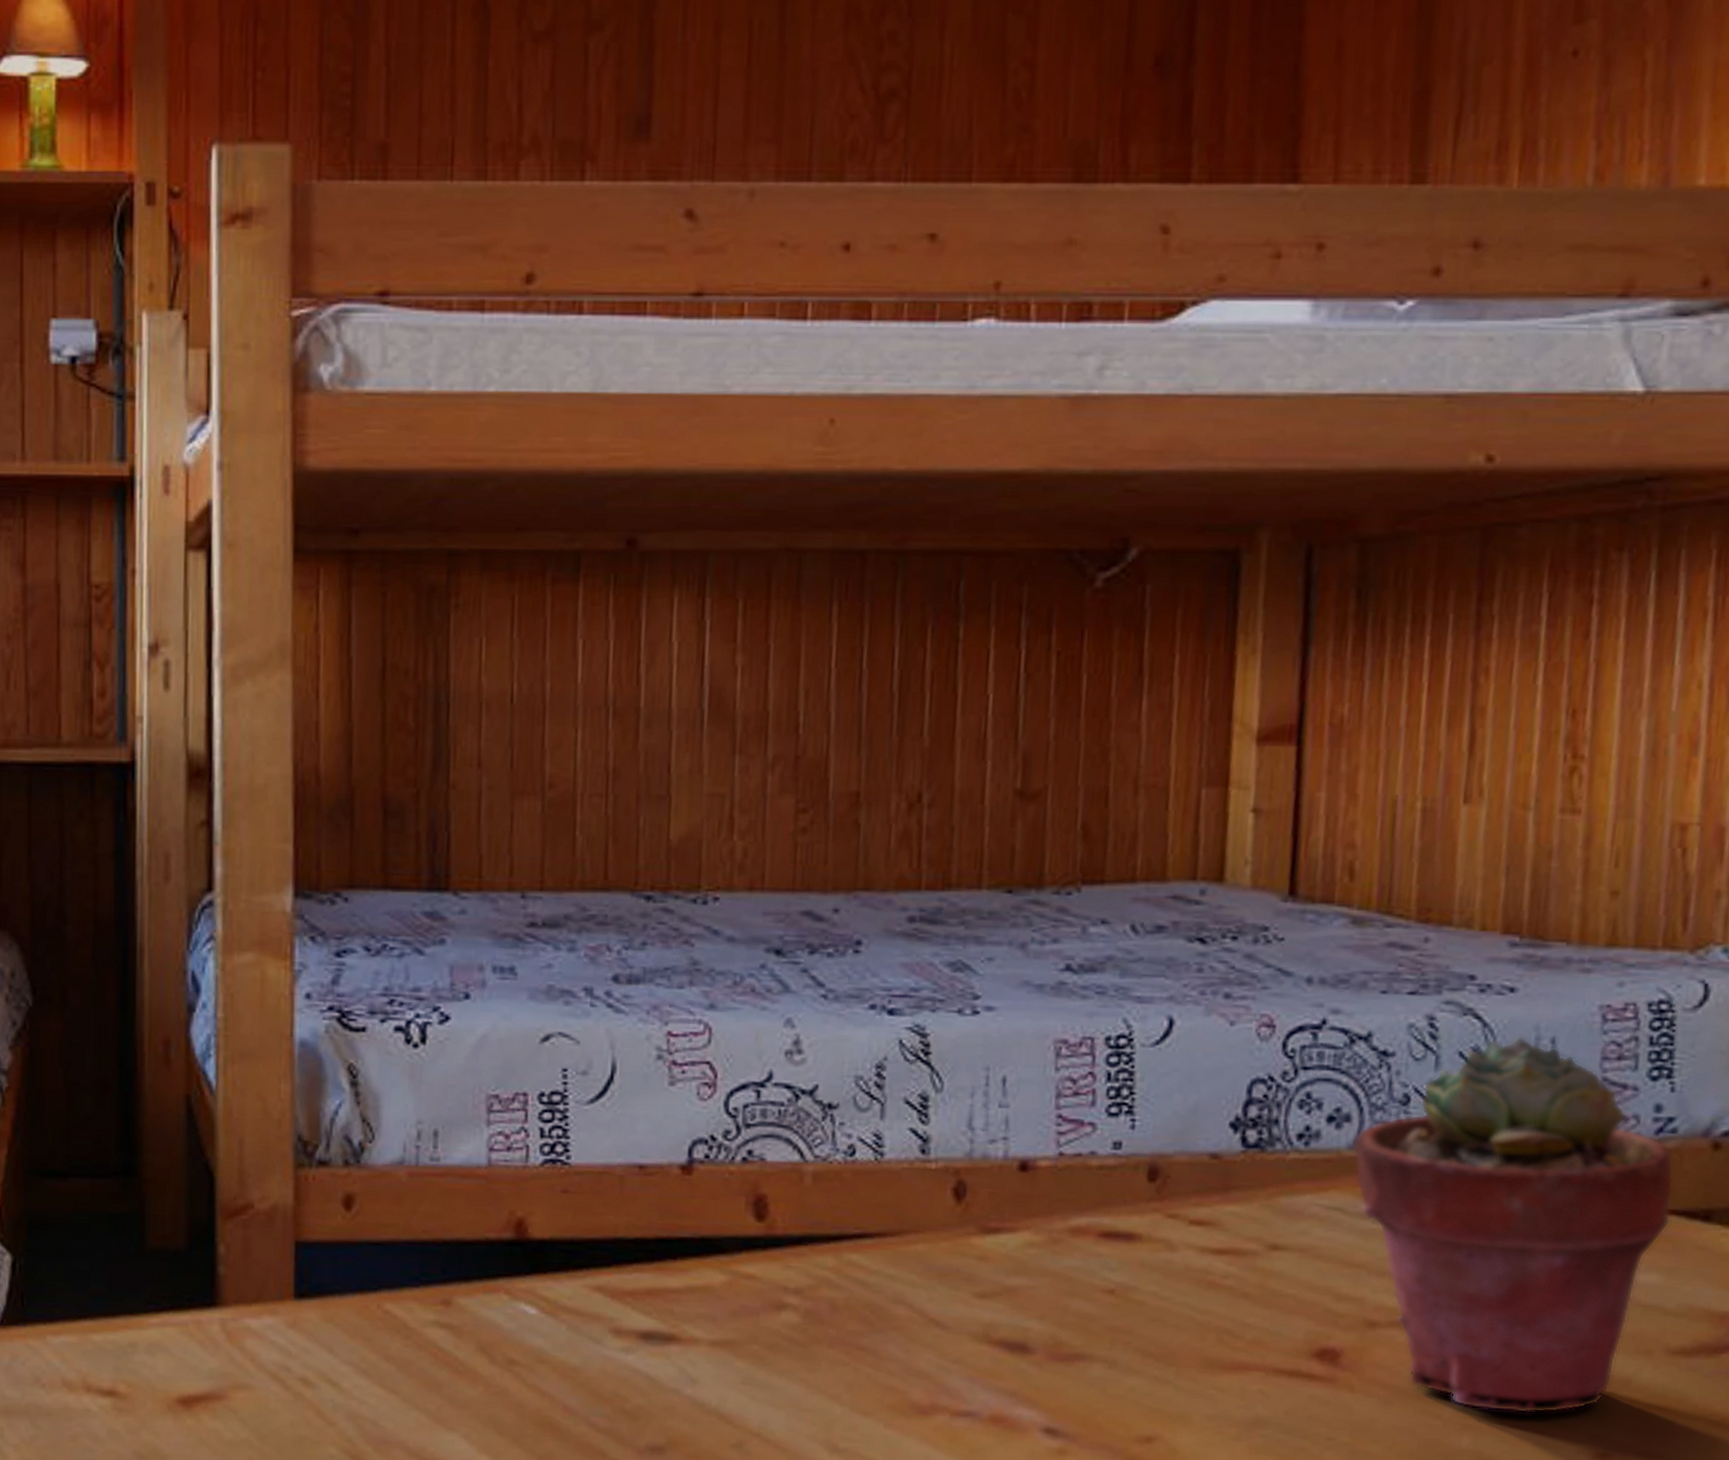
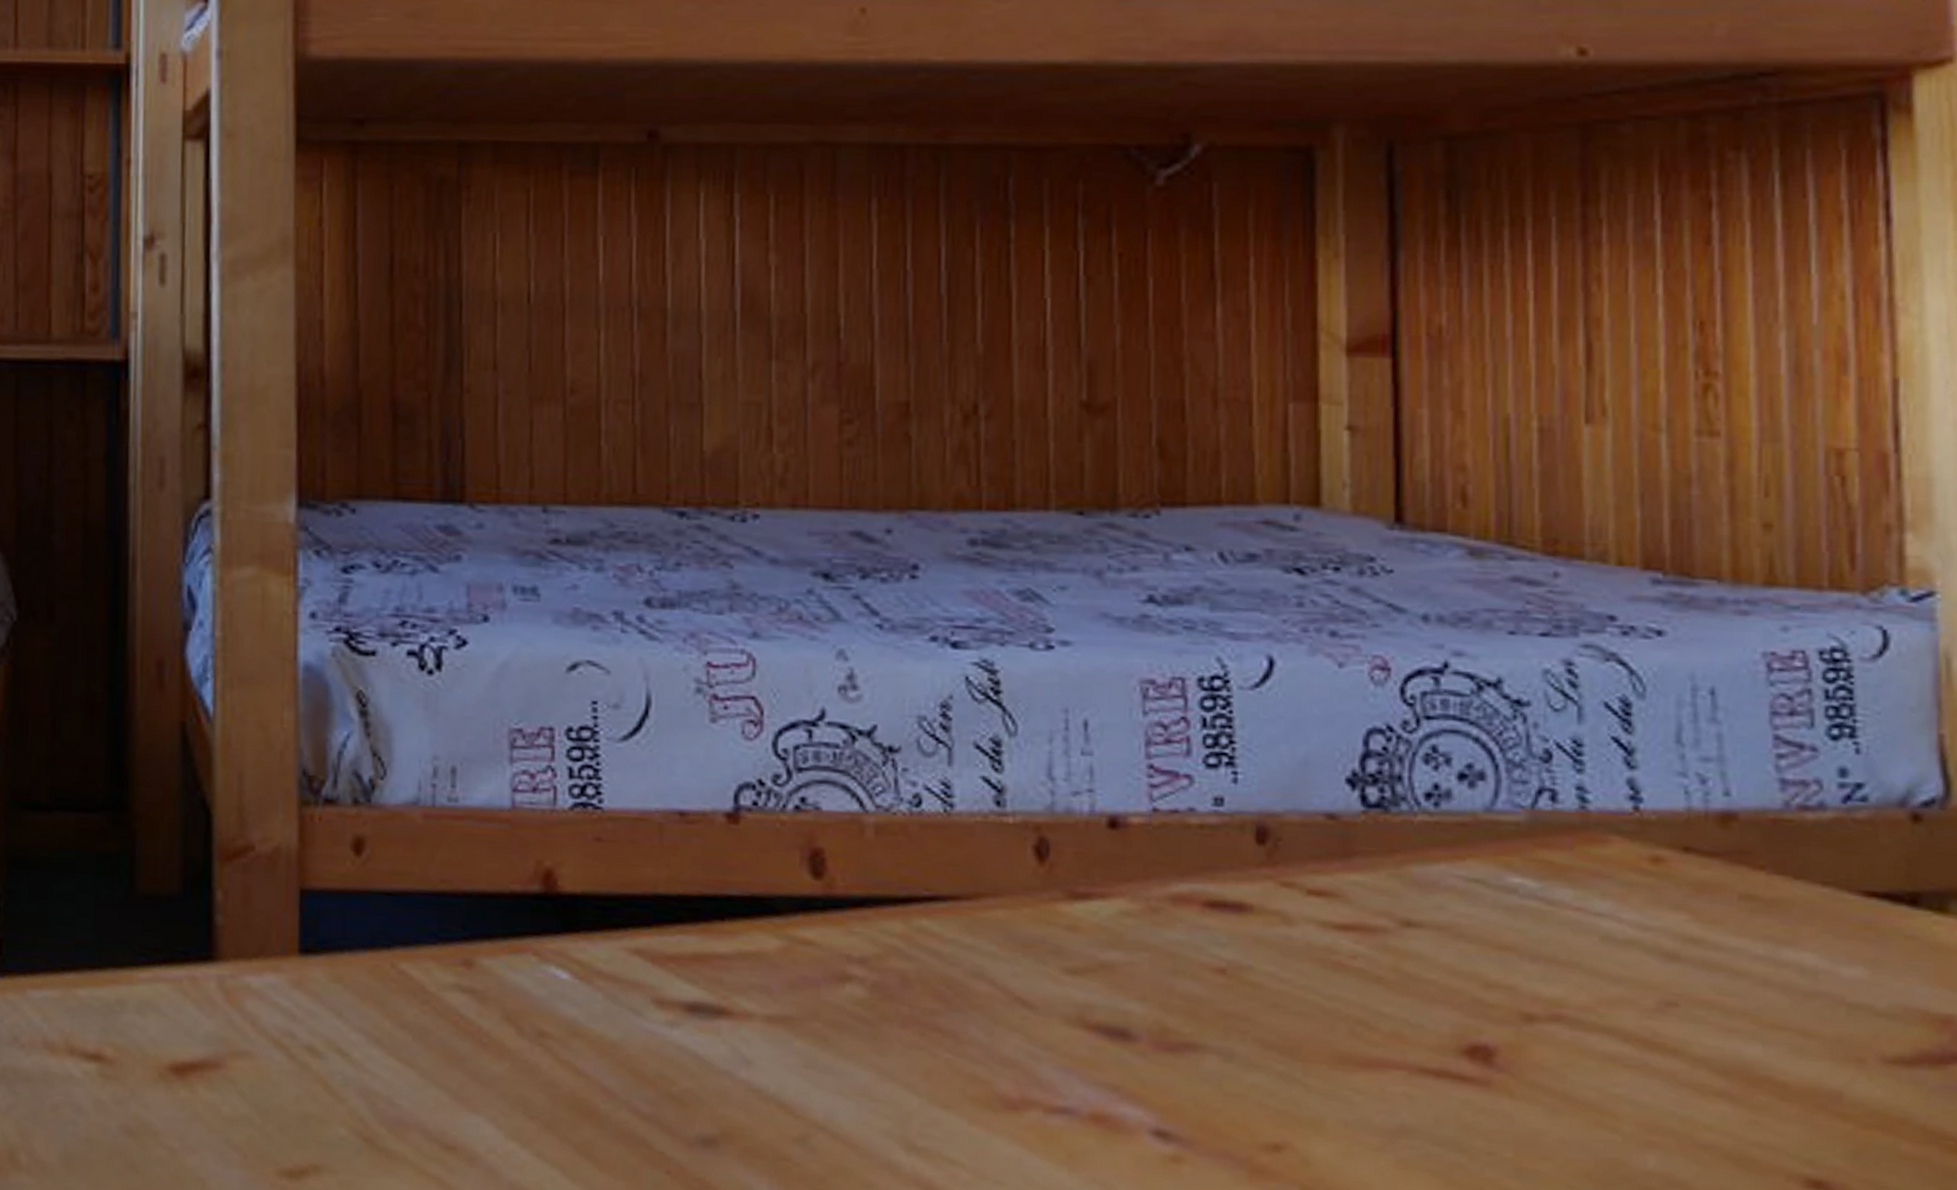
potted succulent: present [1350,1035,1674,1414] -> none [1487,685,1871,1131]

